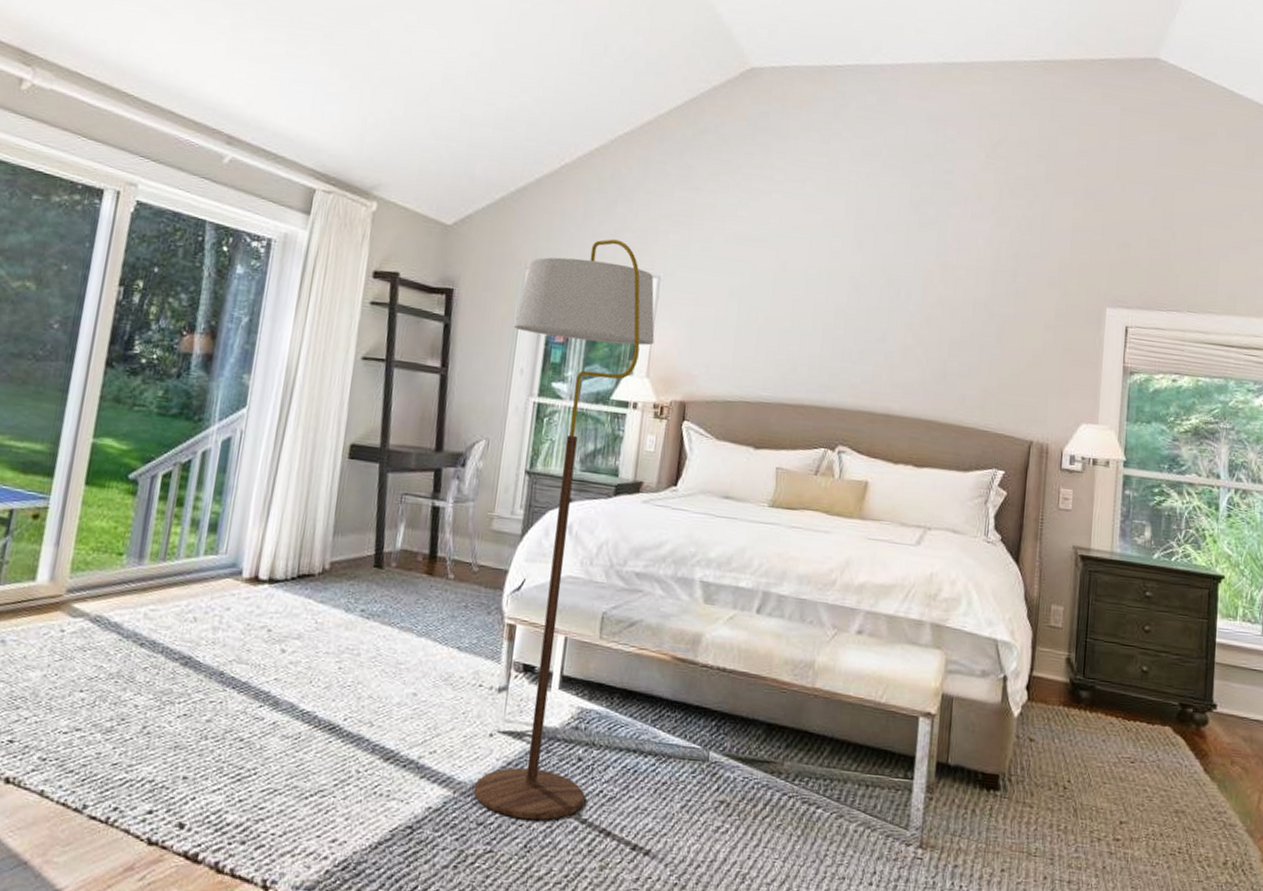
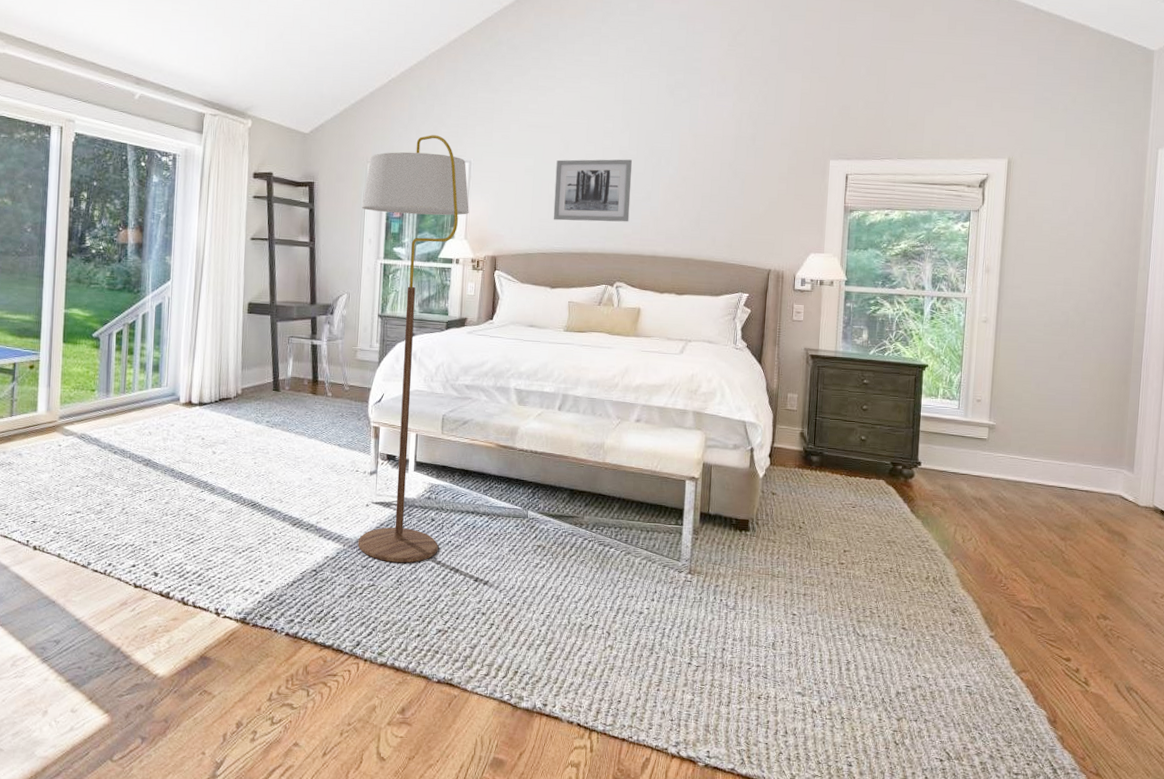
wall art: none [761,282,865,369] -> present [553,159,633,222]

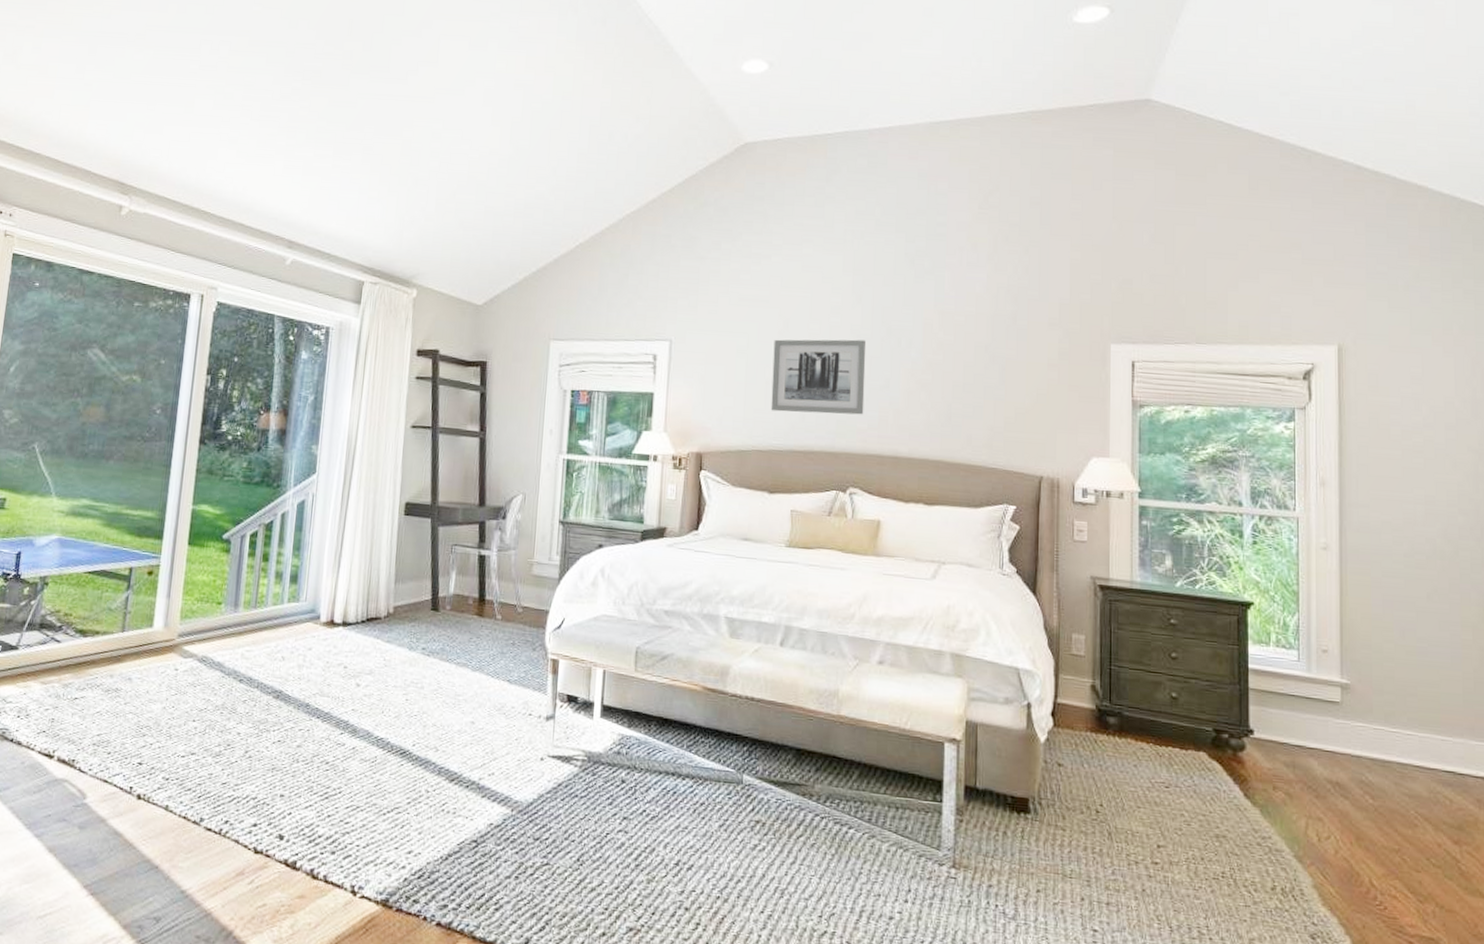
floor lamp: present [357,135,469,563] -> none [529,308,670,837]

